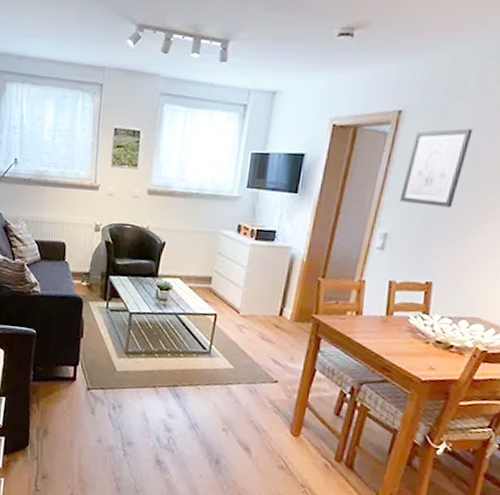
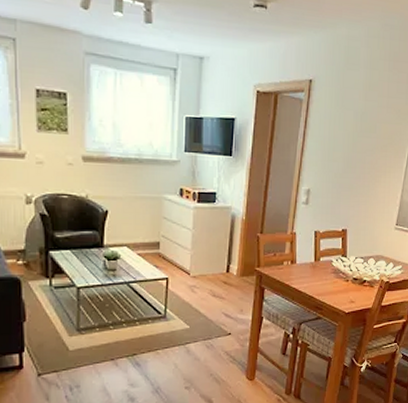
wall art: present [399,128,473,208] -> none [316,97,366,165]

